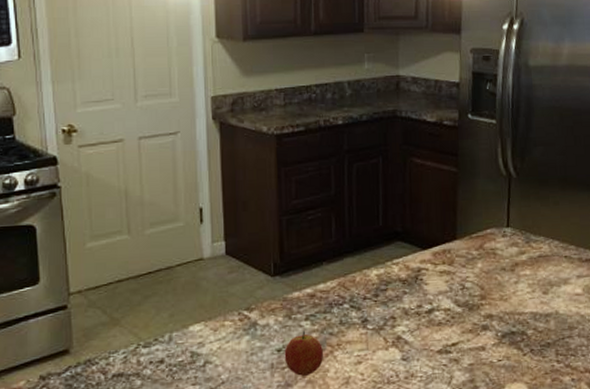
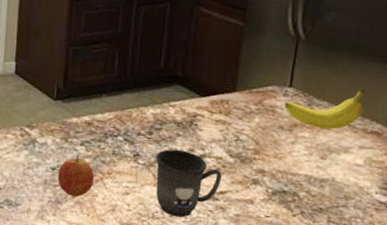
mug: none [384,307,452,378] -> present [155,149,222,218]
fruit: none [504,217,577,264] -> present [284,87,366,130]

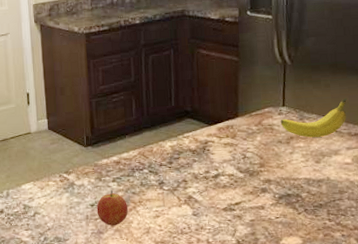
mug: present [155,149,222,218] -> none [177,173,235,230]

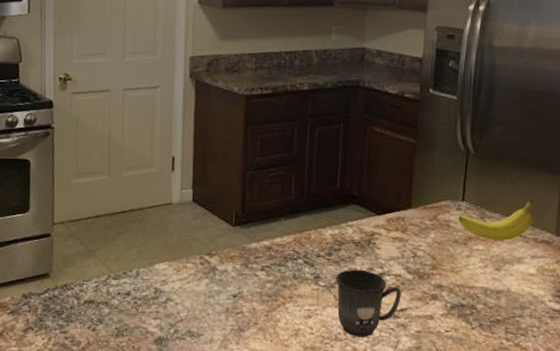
fruit: present [96,190,129,227] -> none [239,280,277,324]
mug: none [177,173,235,230] -> present [335,269,401,338]

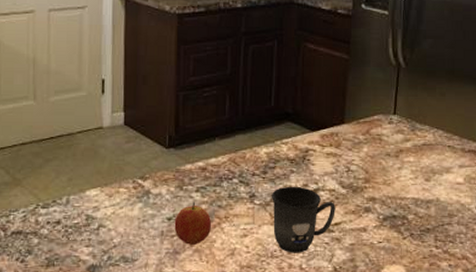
fruit: none [239,280,277,324] -> present [174,202,212,246]
fruit: present [458,198,535,241] -> none [390,109,462,152]

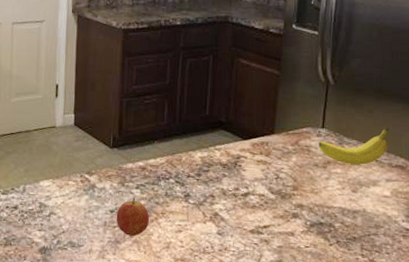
mug: present [271,186,335,253] -> none [204,188,265,251]
fruit: none [390,109,462,152] -> present [318,126,390,165]

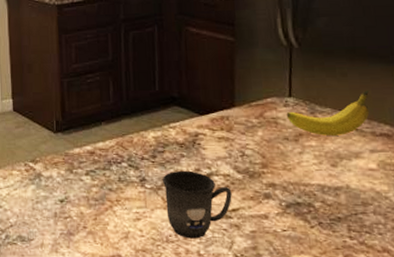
fruit: present [116,197,150,237] -> none [66,185,104,228]
mug: none [204,188,265,251] -> present [162,170,232,239]

